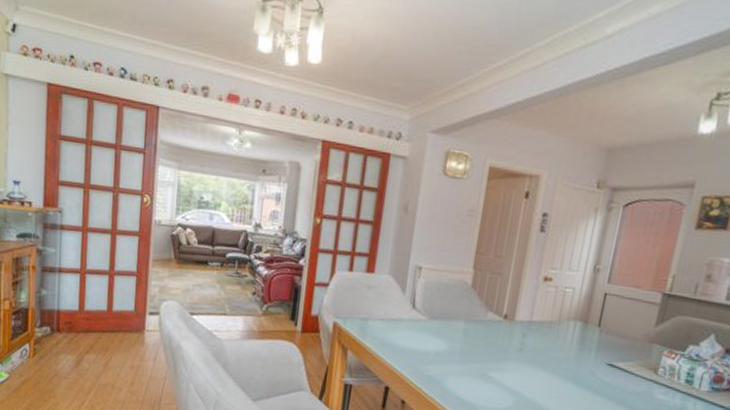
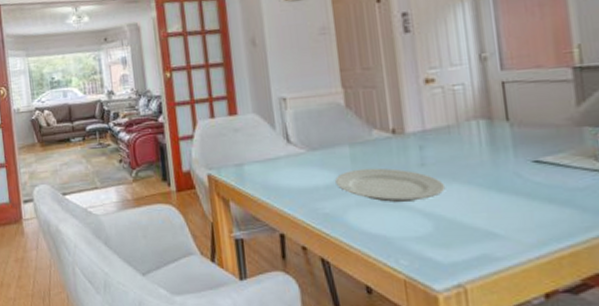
plate: none [445,343,534,379] -> present [335,167,446,202]

